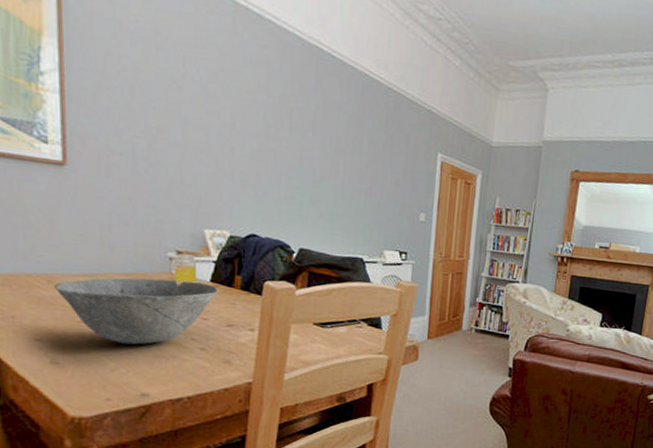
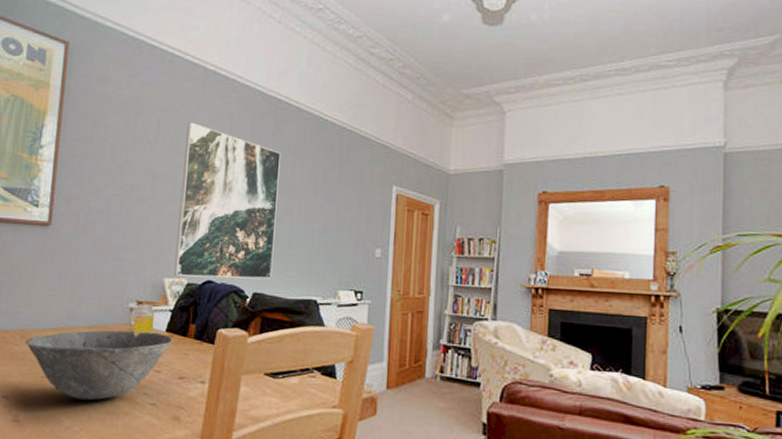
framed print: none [215,63,324,236] -> present [174,122,281,280]

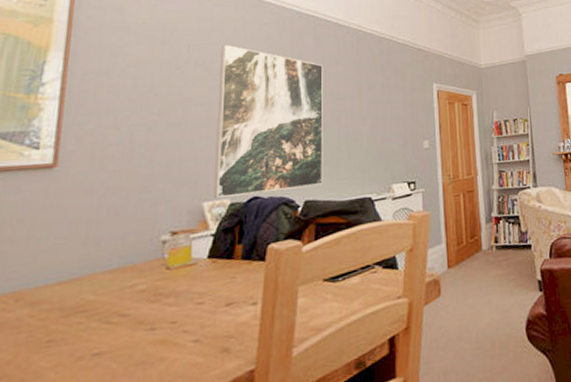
bowl: present [26,330,173,401] -> none [22,261,216,358]

